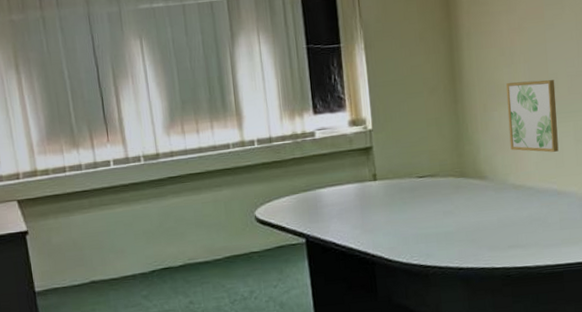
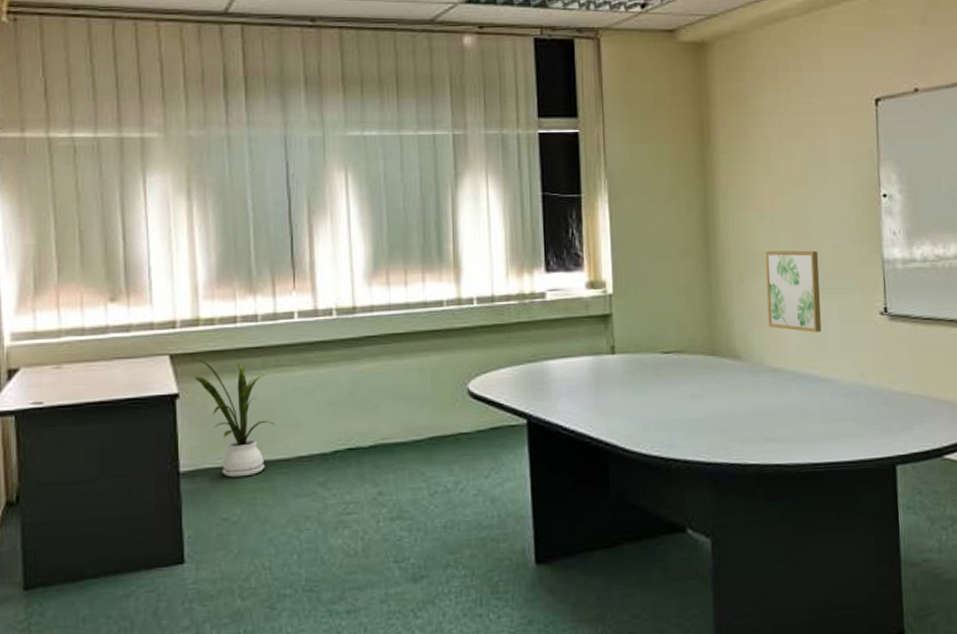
house plant: none [35,202,105,294] -> present [192,358,276,478]

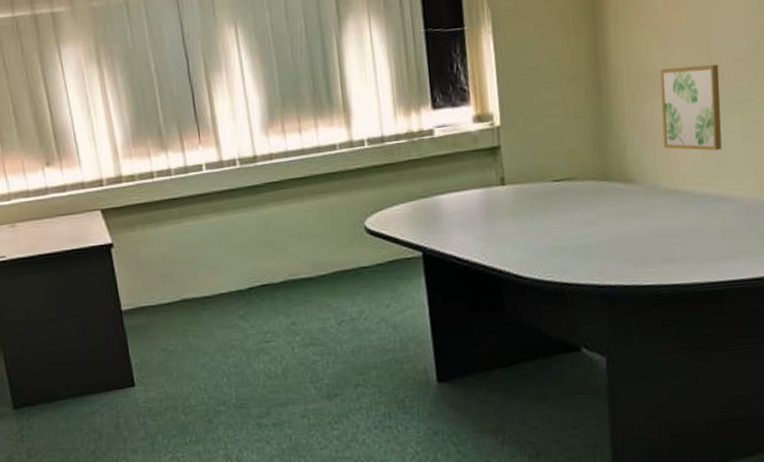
house plant: present [192,358,276,478] -> none [120,211,197,314]

